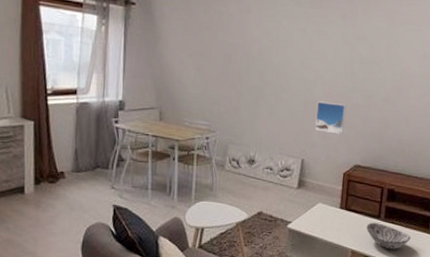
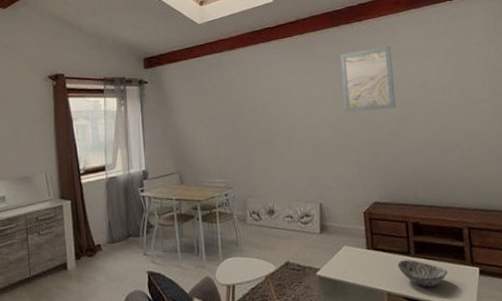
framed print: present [315,101,346,134] -> none [325,143,356,174]
wall art: none [343,8,402,75] -> present [340,45,396,112]

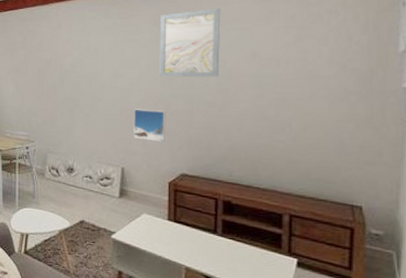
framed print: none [325,143,356,174] -> present [133,109,166,142]
decorative bowl: present [397,260,448,287] -> none [201,237,258,270]

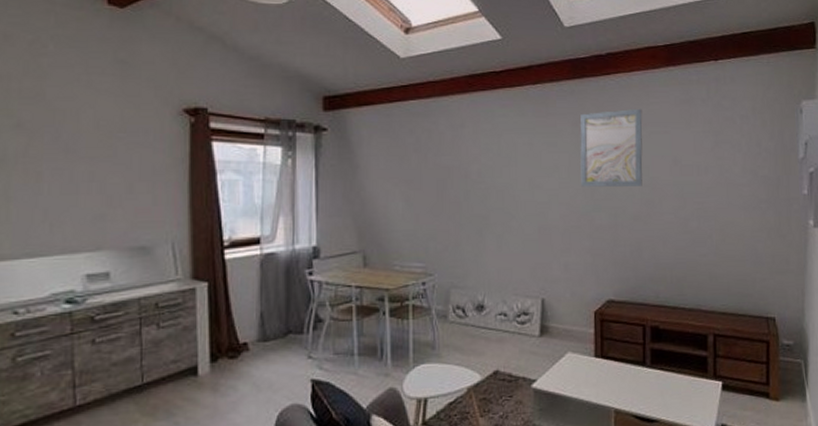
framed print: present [133,109,166,142] -> none [553,226,590,264]

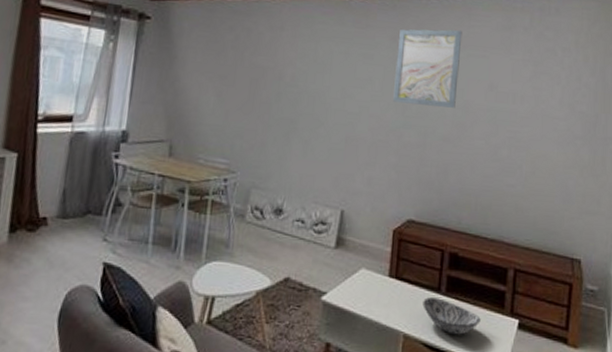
decorative bowl: none [630,371,686,404] -> present [423,297,481,335]

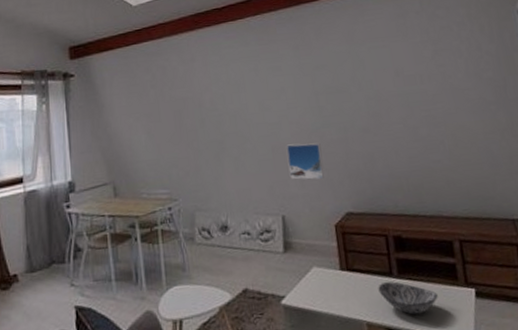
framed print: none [358,138,397,180] -> present [287,143,324,180]
wall art: present [393,29,463,108] -> none [300,26,368,106]

